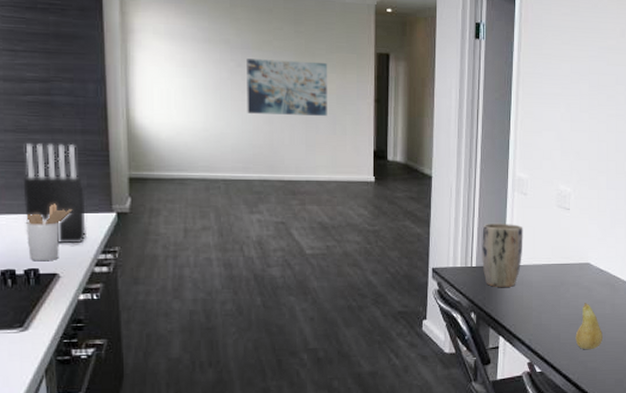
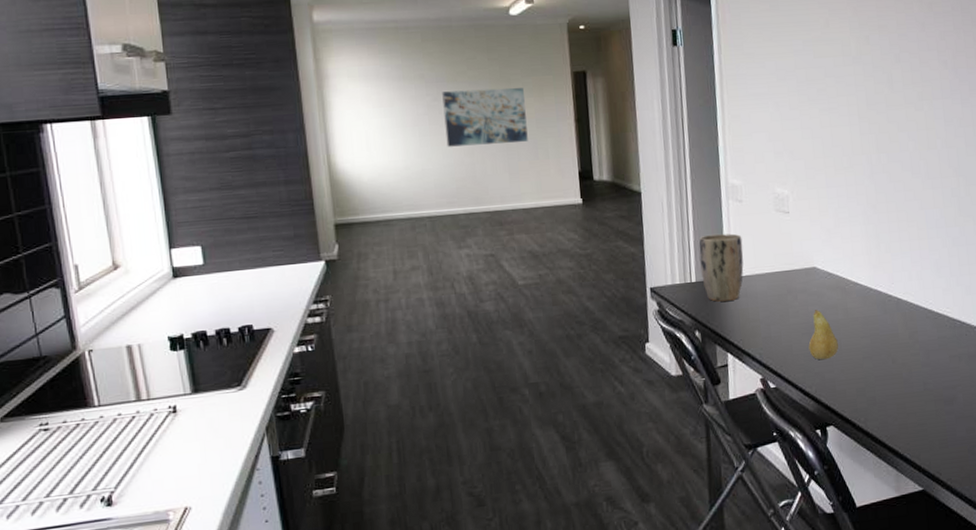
knife block: present [23,143,86,243] -> none [231,196,297,297]
utensil holder: present [25,204,73,262] -> none [236,257,282,318]

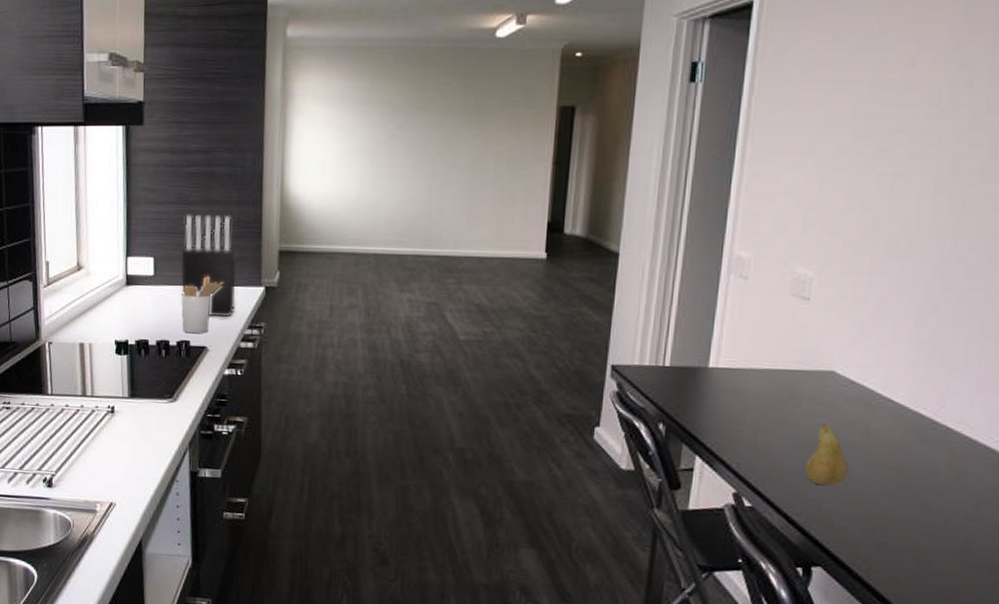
knife block: none [231,196,297,297] -> present [180,215,237,317]
utensil holder: none [236,257,282,318] -> present [180,276,224,334]
wall art: present [442,88,528,147] -> none [404,120,499,182]
plant pot: present [699,233,744,302] -> none [678,313,740,395]

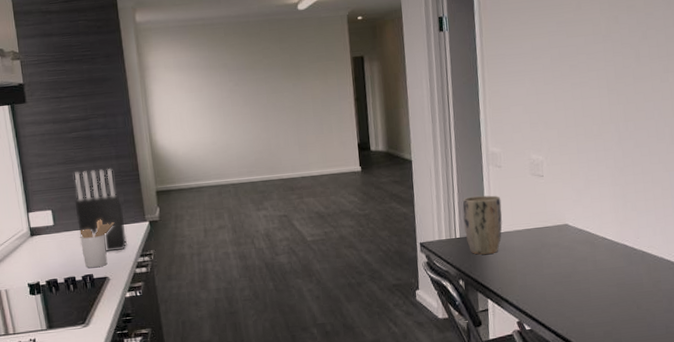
plant pot: none [678,313,740,395] -> present [462,195,502,255]
fruit: present [805,423,848,486] -> none [560,262,588,306]

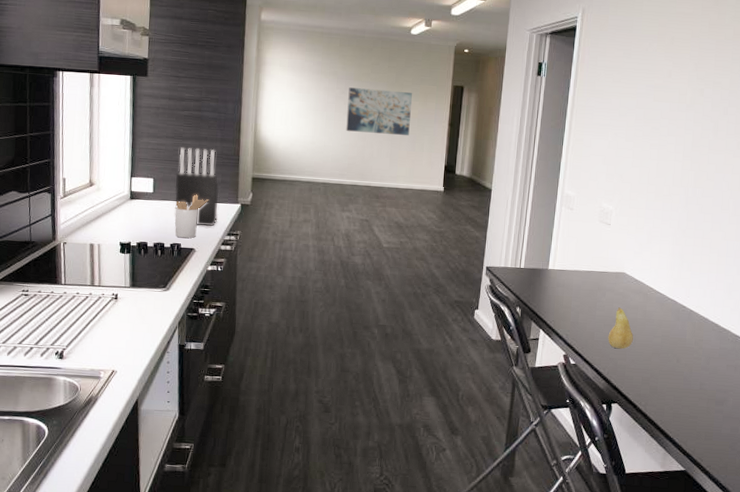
wall art: none [242,72,315,125] -> present [346,87,412,135]
plant pot: present [462,195,502,255] -> none [529,232,568,288]
fruit: none [560,262,588,306] -> present [608,307,633,349]

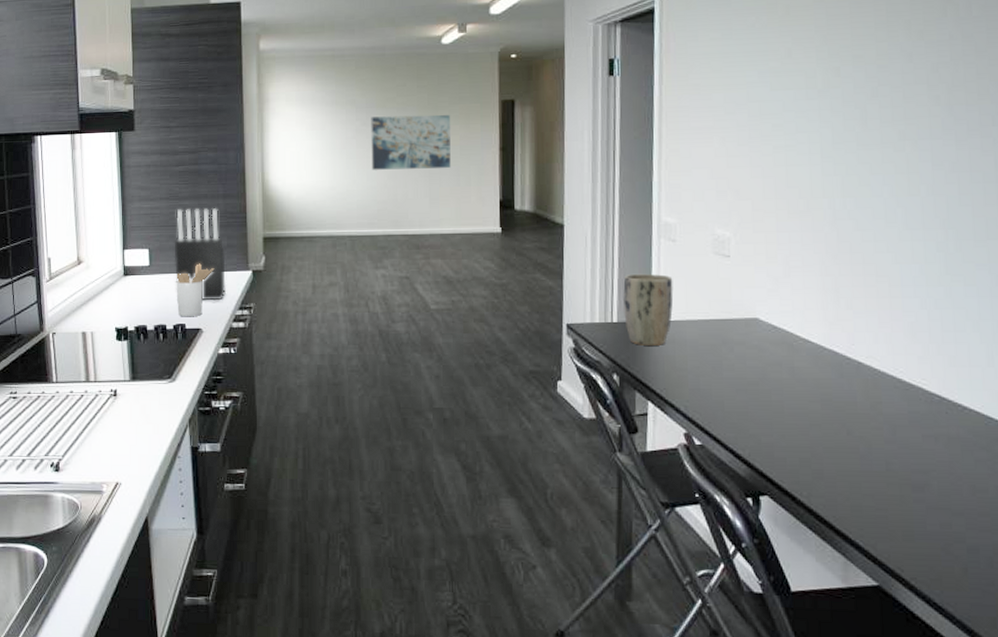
plant pot: none [529,232,568,288] -> present [623,273,674,345]
fruit: present [608,307,633,349] -> none [744,365,780,421]

